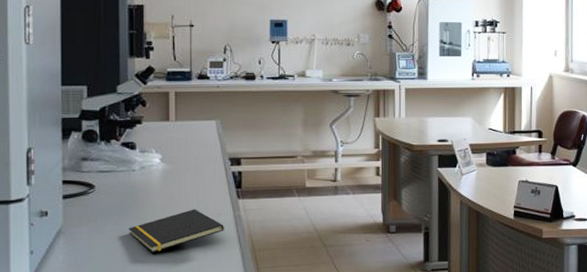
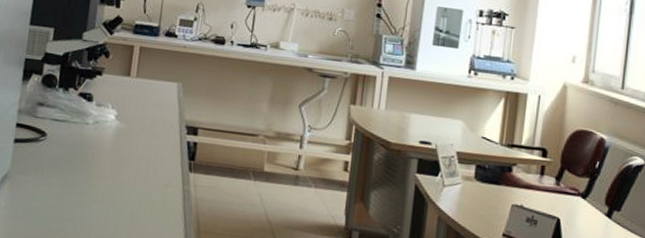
notepad: present [129,209,224,253] -> none [73,175,171,216]

